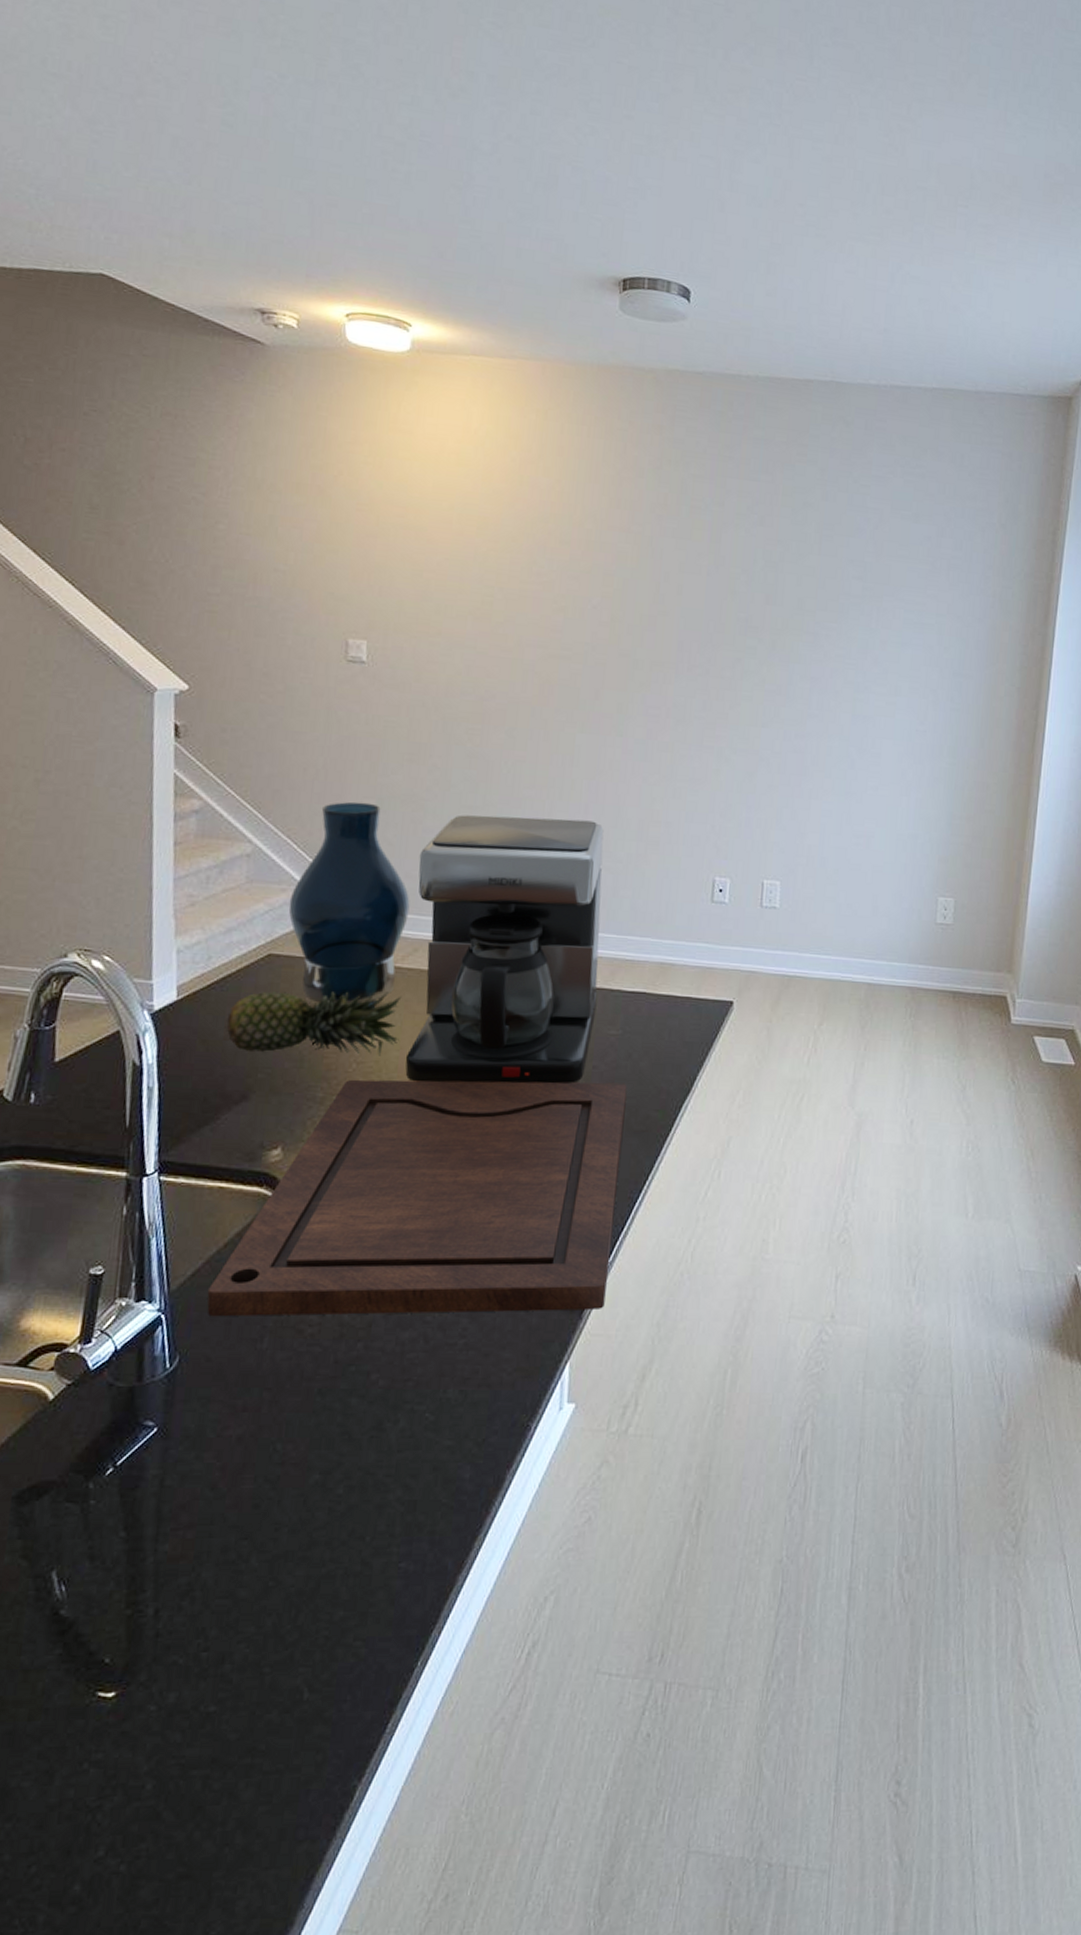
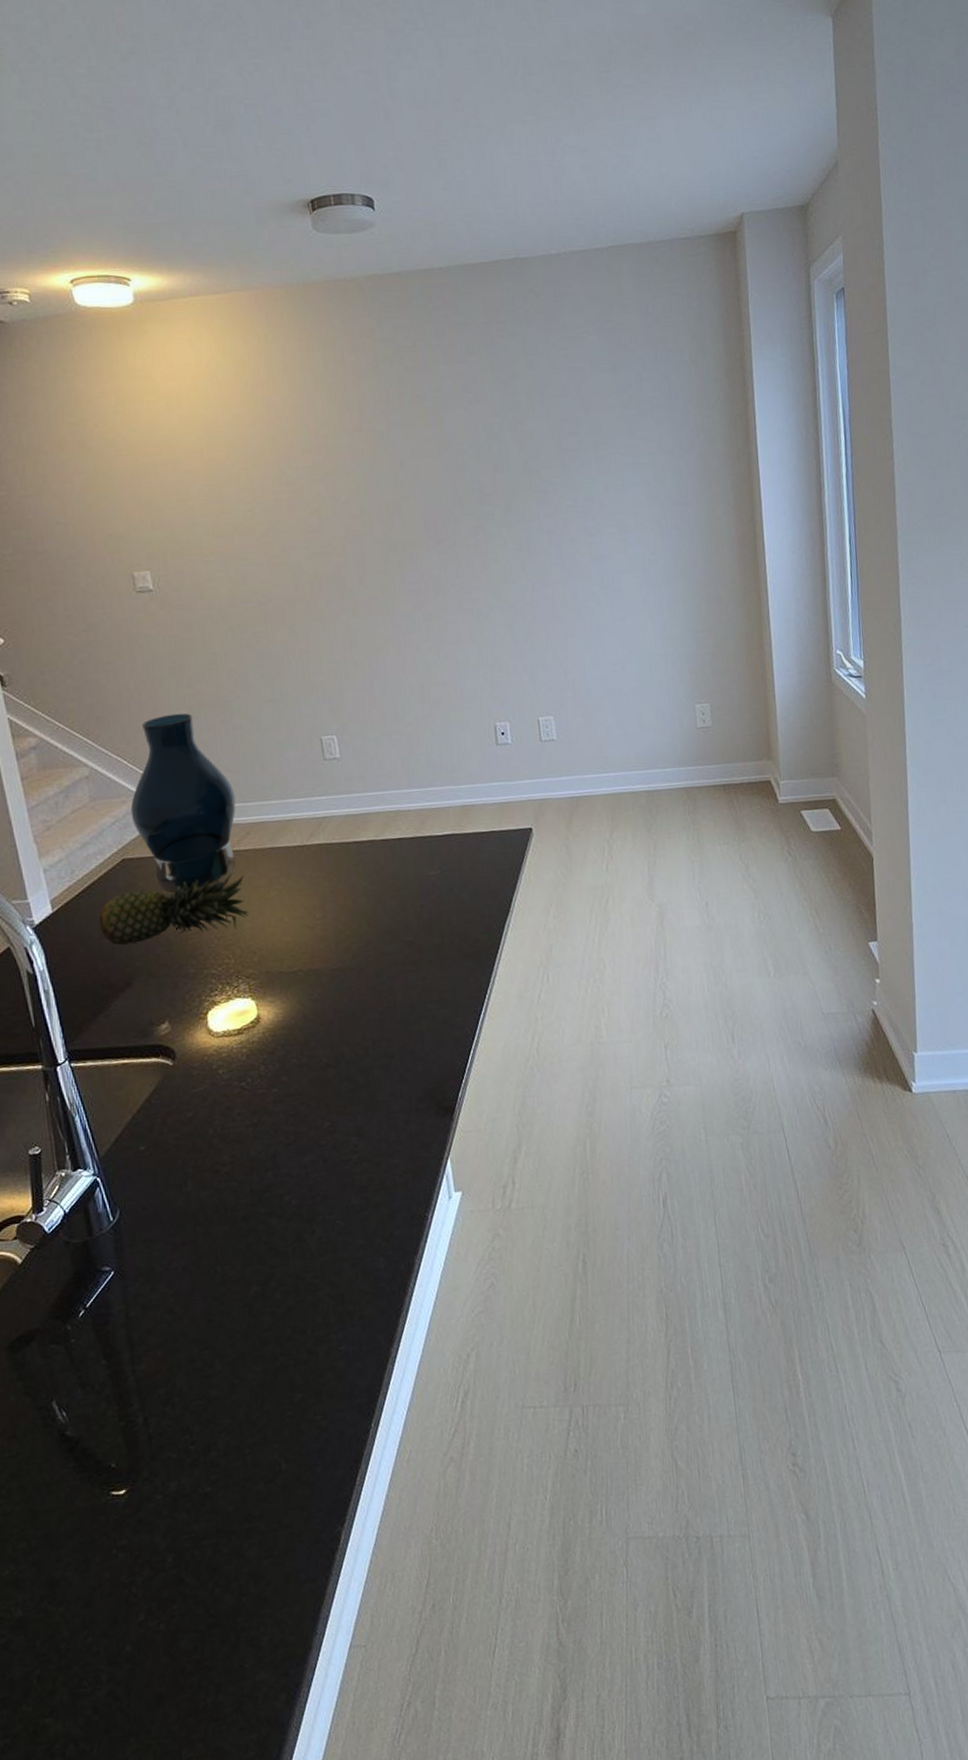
cutting board: present [207,1079,627,1317] -> none [131,915,471,1173]
coffee maker: present [405,815,604,1084] -> none [234,693,415,946]

